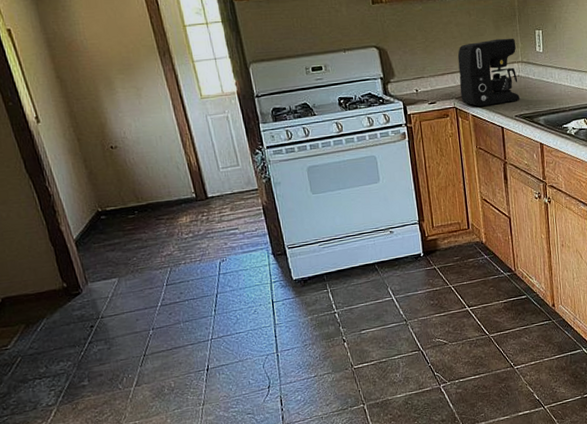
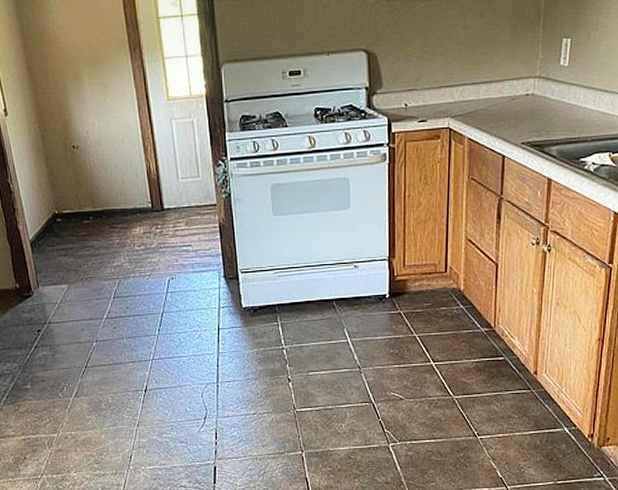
coffee maker: present [457,38,520,106] -> none [458,46,535,128]

